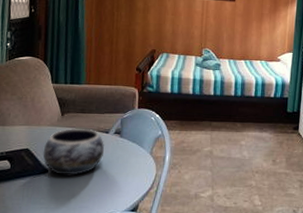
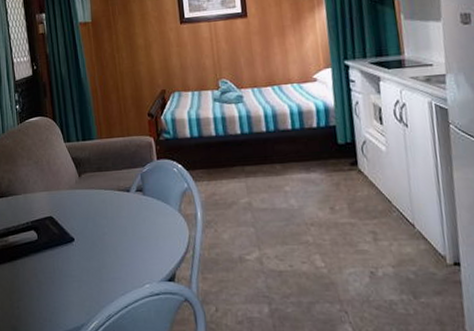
decorative bowl: present [42,128,105,176] -> none [66,188,129,243]

